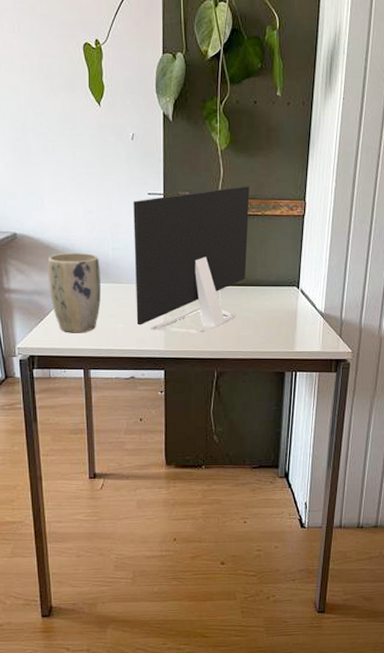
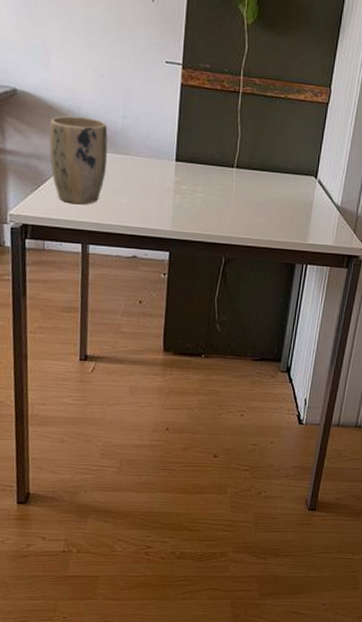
monitor: present [133,186,250,333] -> none [143,65,274,217]

